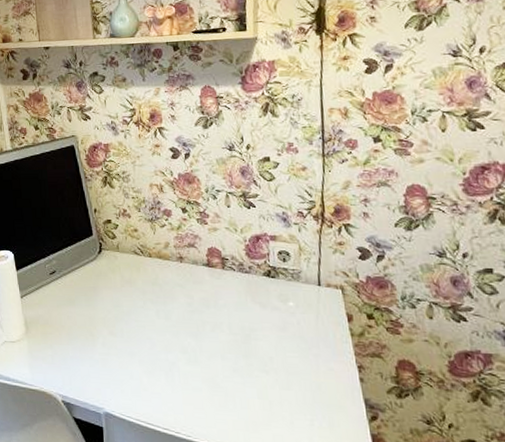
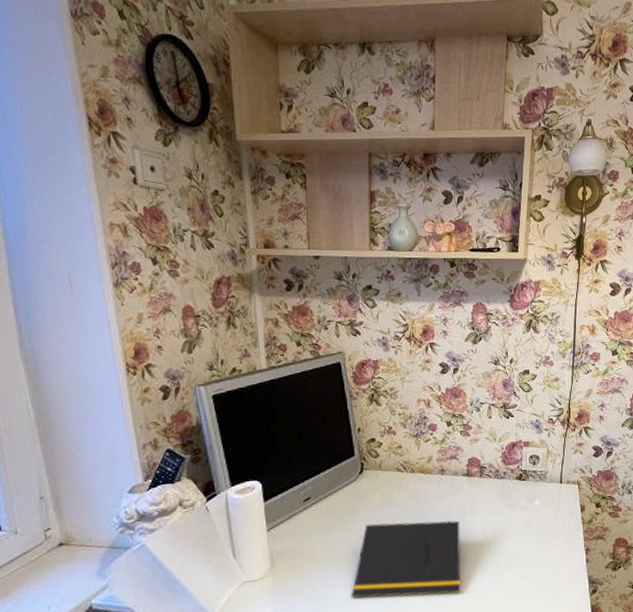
notepad: none [98,303,210,389] -> present [351,520,461,599]

